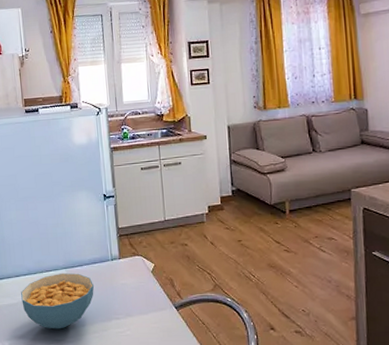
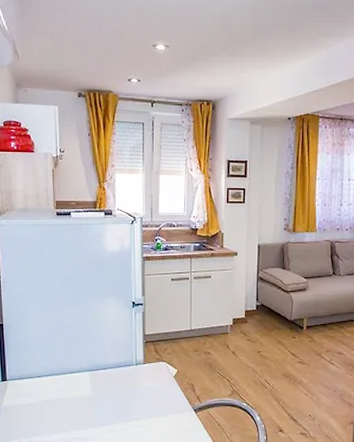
cereal bowl: present [21,273,95,329] -> none [42,376,117,428]

